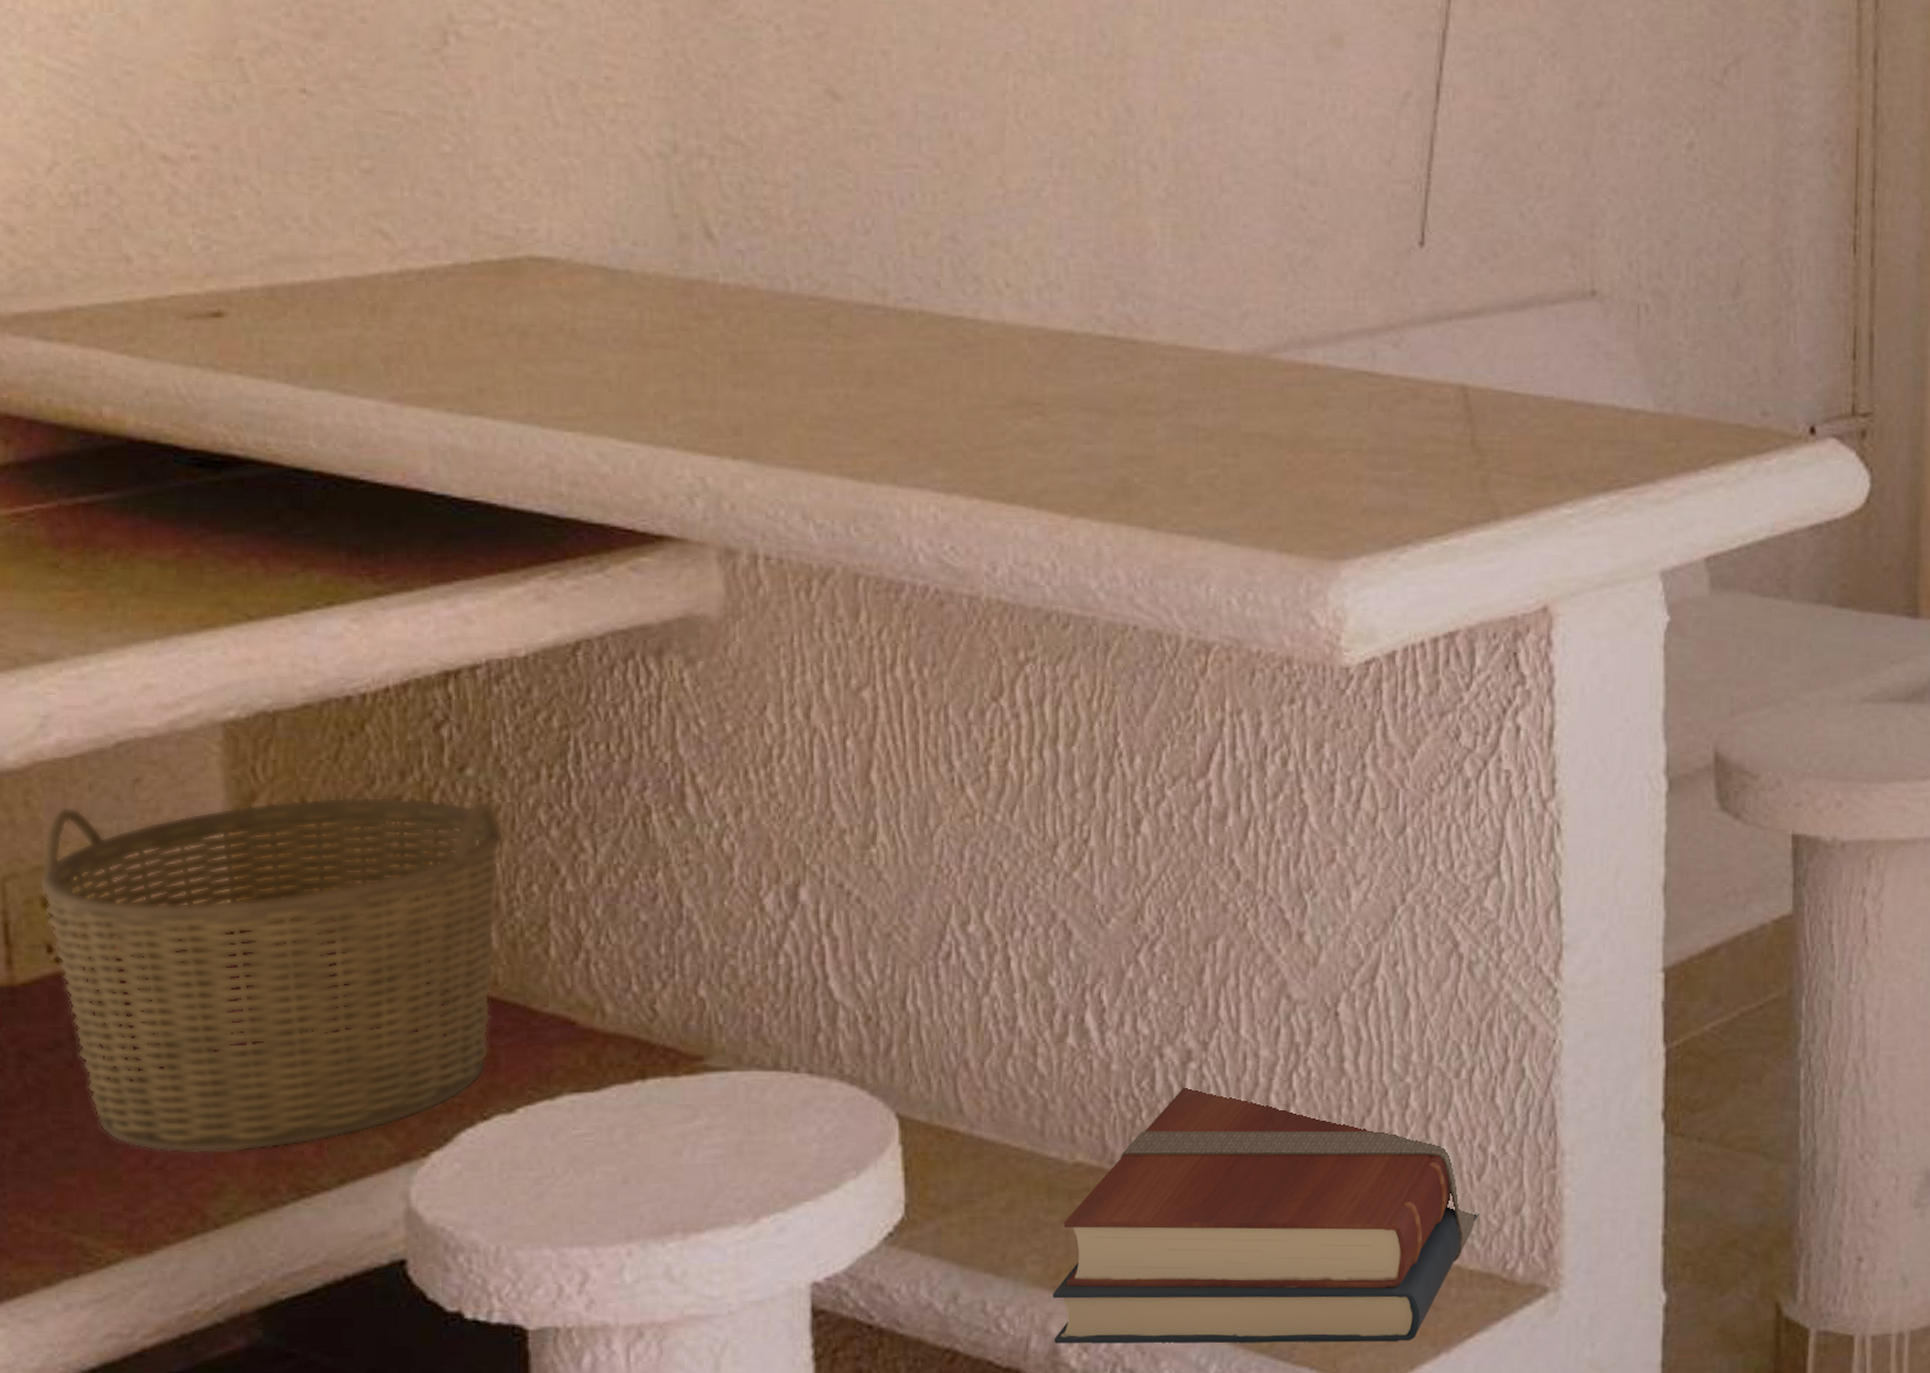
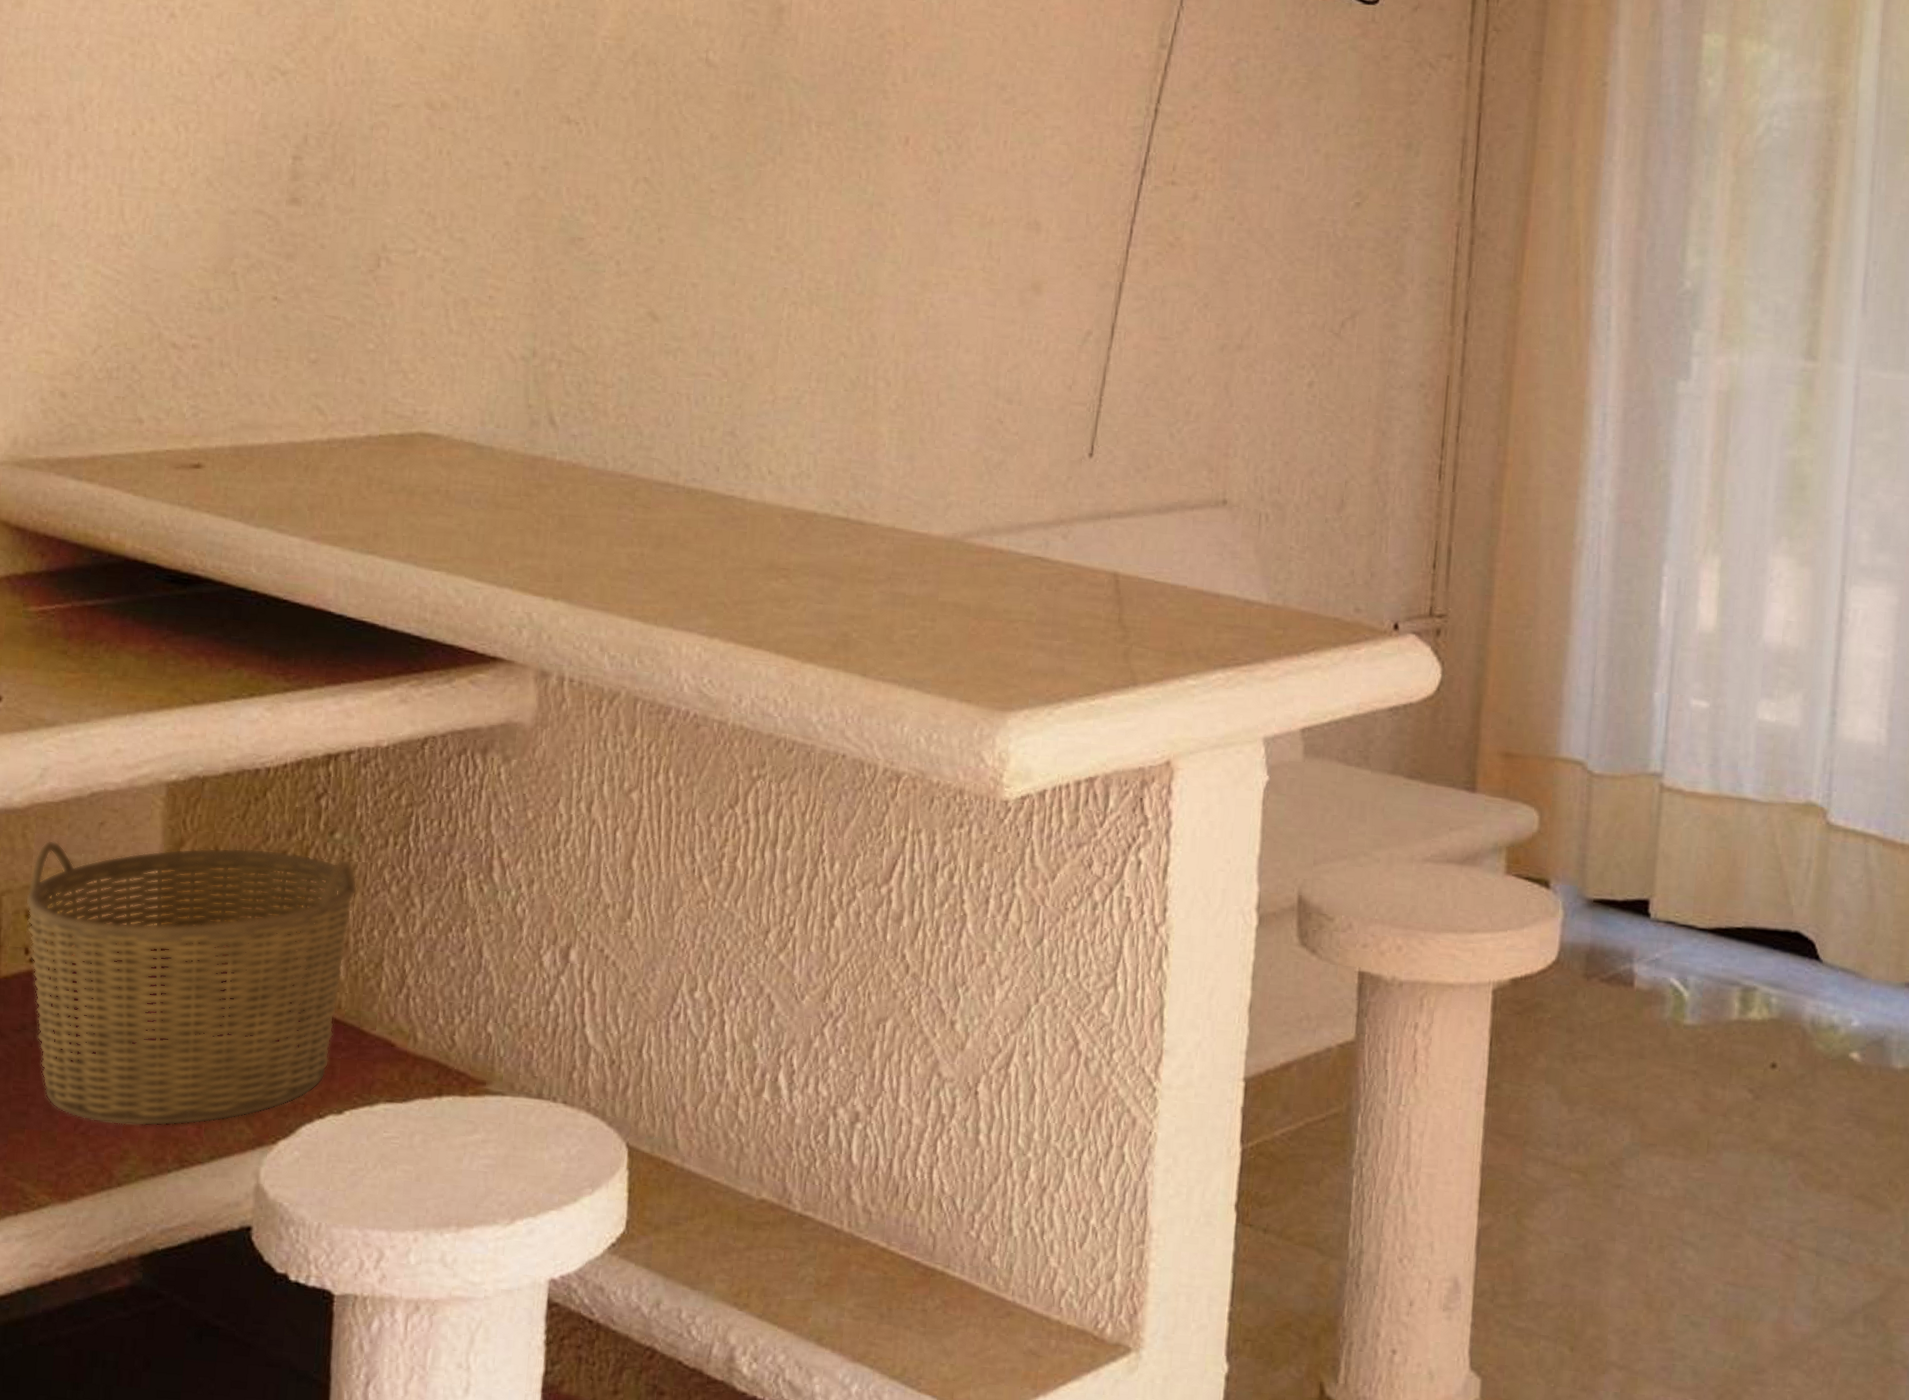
books: present [1053,1086,1479,1344] -> none [731,1142,1078,1382]

